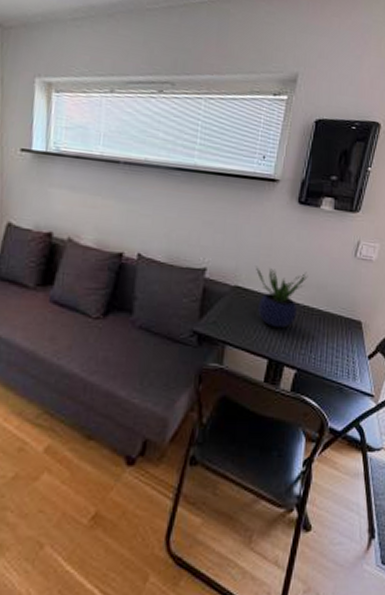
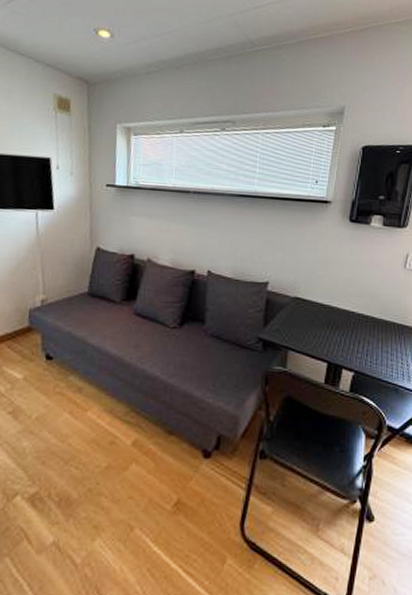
potted plant: present [256,266,308,328] -> none [313,279,362,334]

